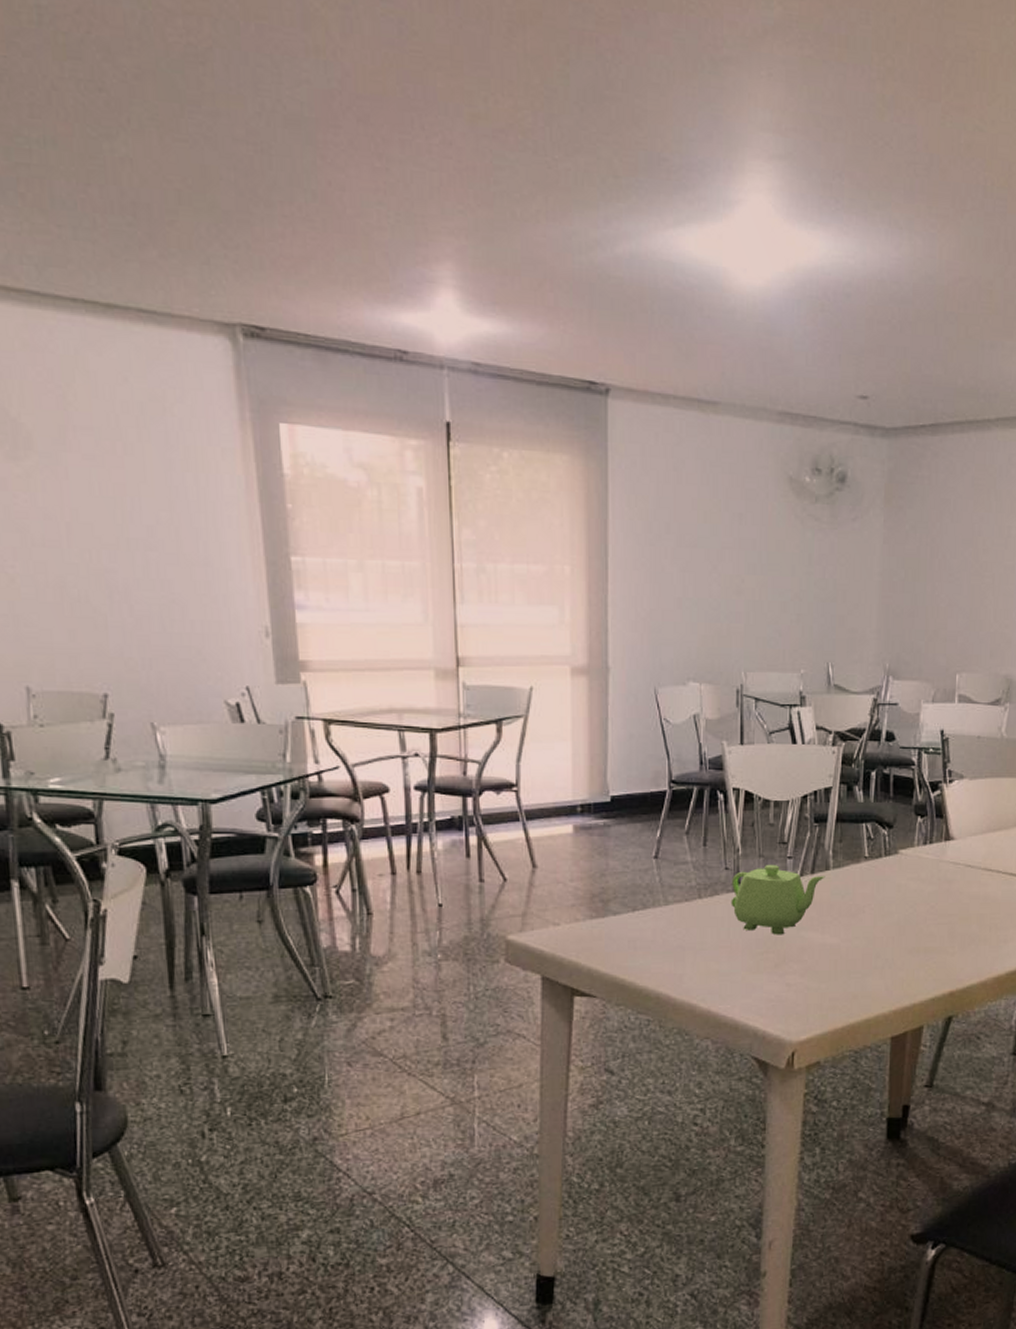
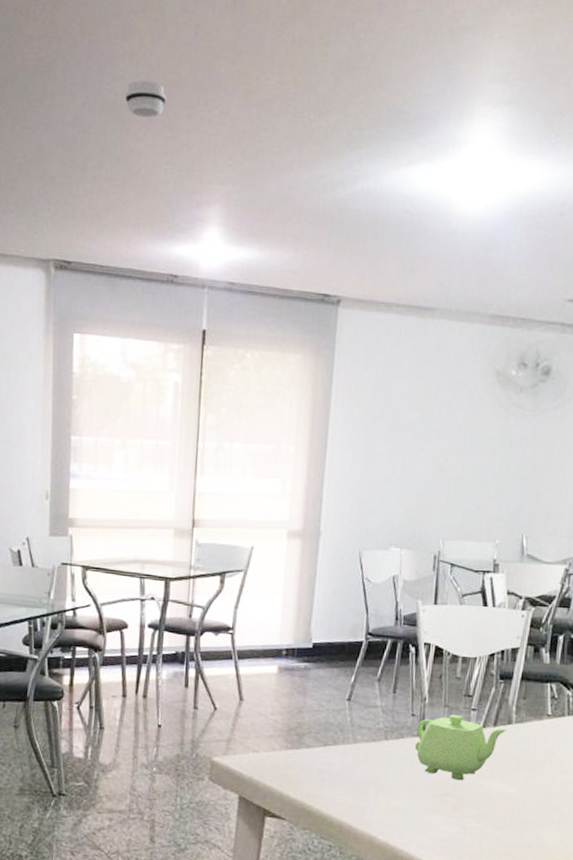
smoke detector: none [314,88,370,141] -> present [125,80,167,118]

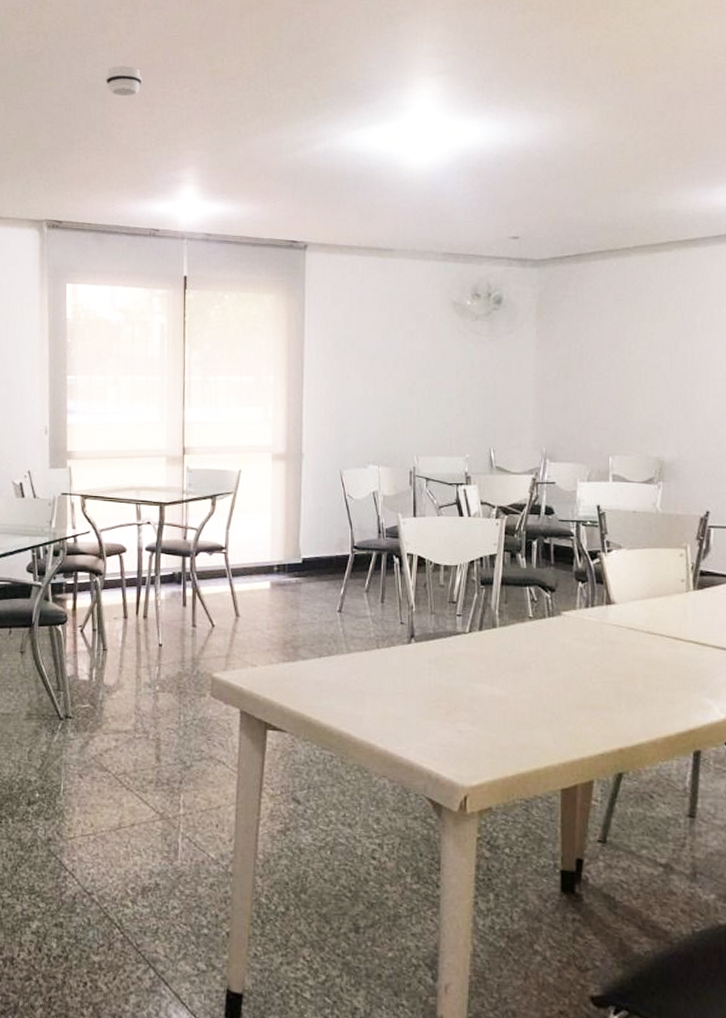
teapot: present [414,715,507,781] -> none [406,621,493,685]

